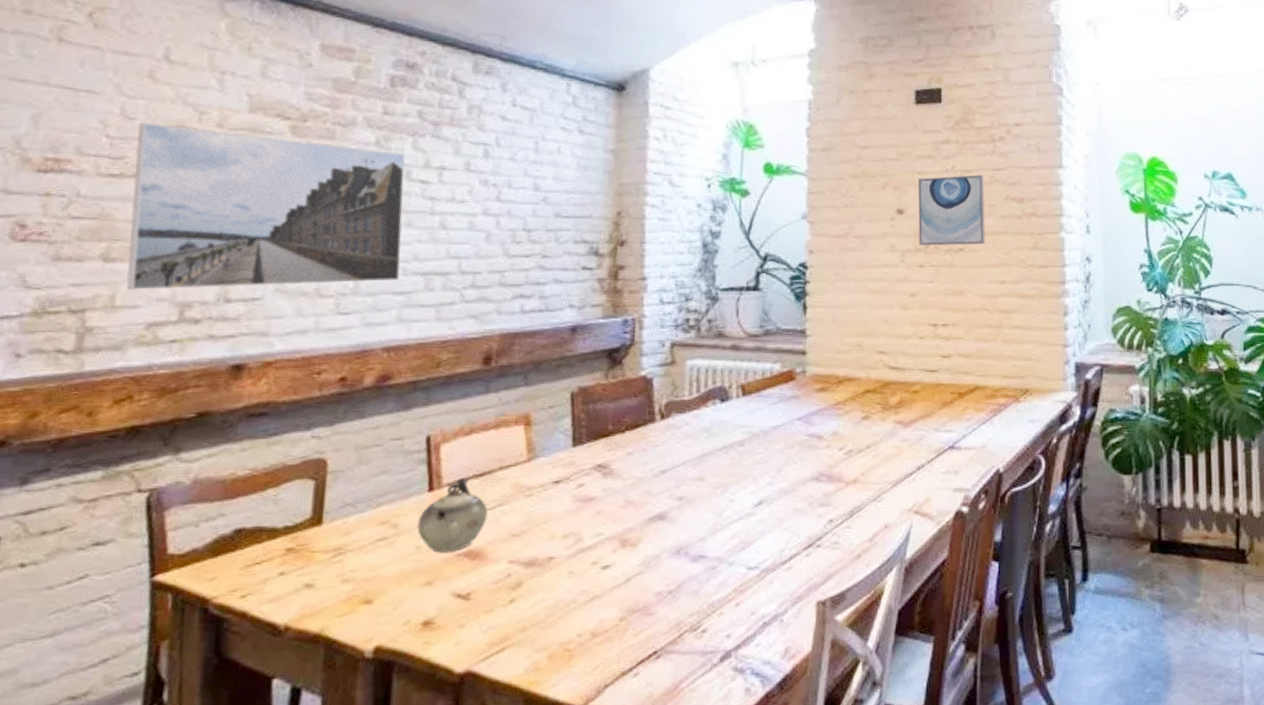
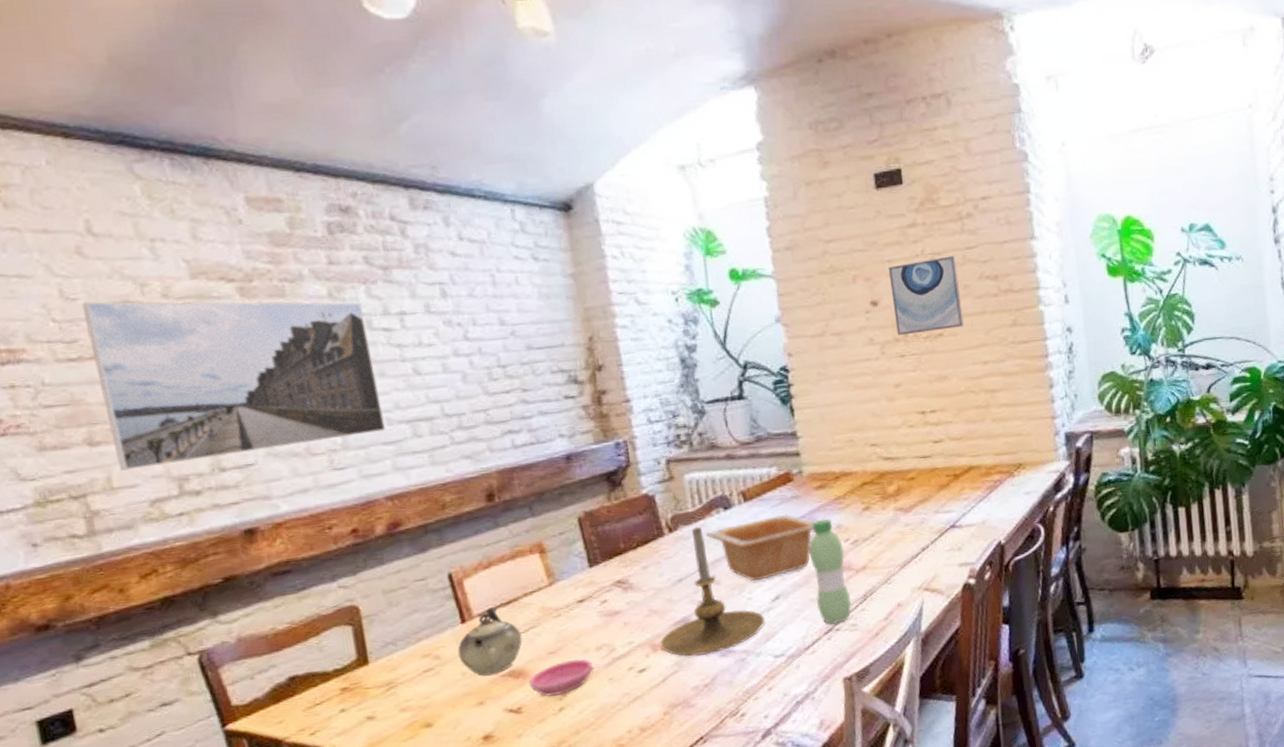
saucer: none [484,546,555,585] -> present [528,659,593,697]
candle holder: none [629,416,744,557] -> present [659,526,765,657]
serving bowl: none [697,415,811,482] -> present [705,514,815,581]
water bottle: none [800,425,837,540] -> present [809,519,851,625]

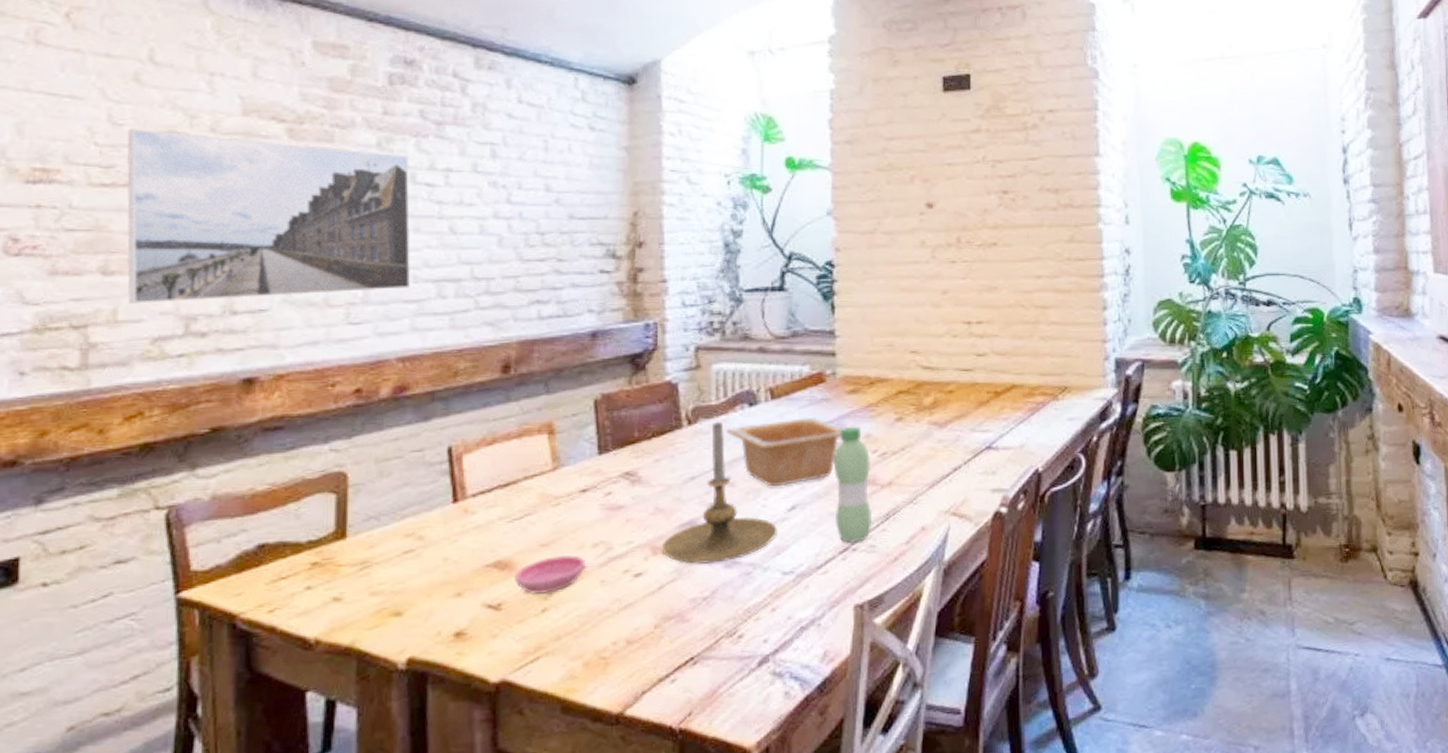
teapot: present [457,607,523,676] -> none [443,488,515,564]
wall art: present [889,255,964,336] -> none [948,165,1019,241]

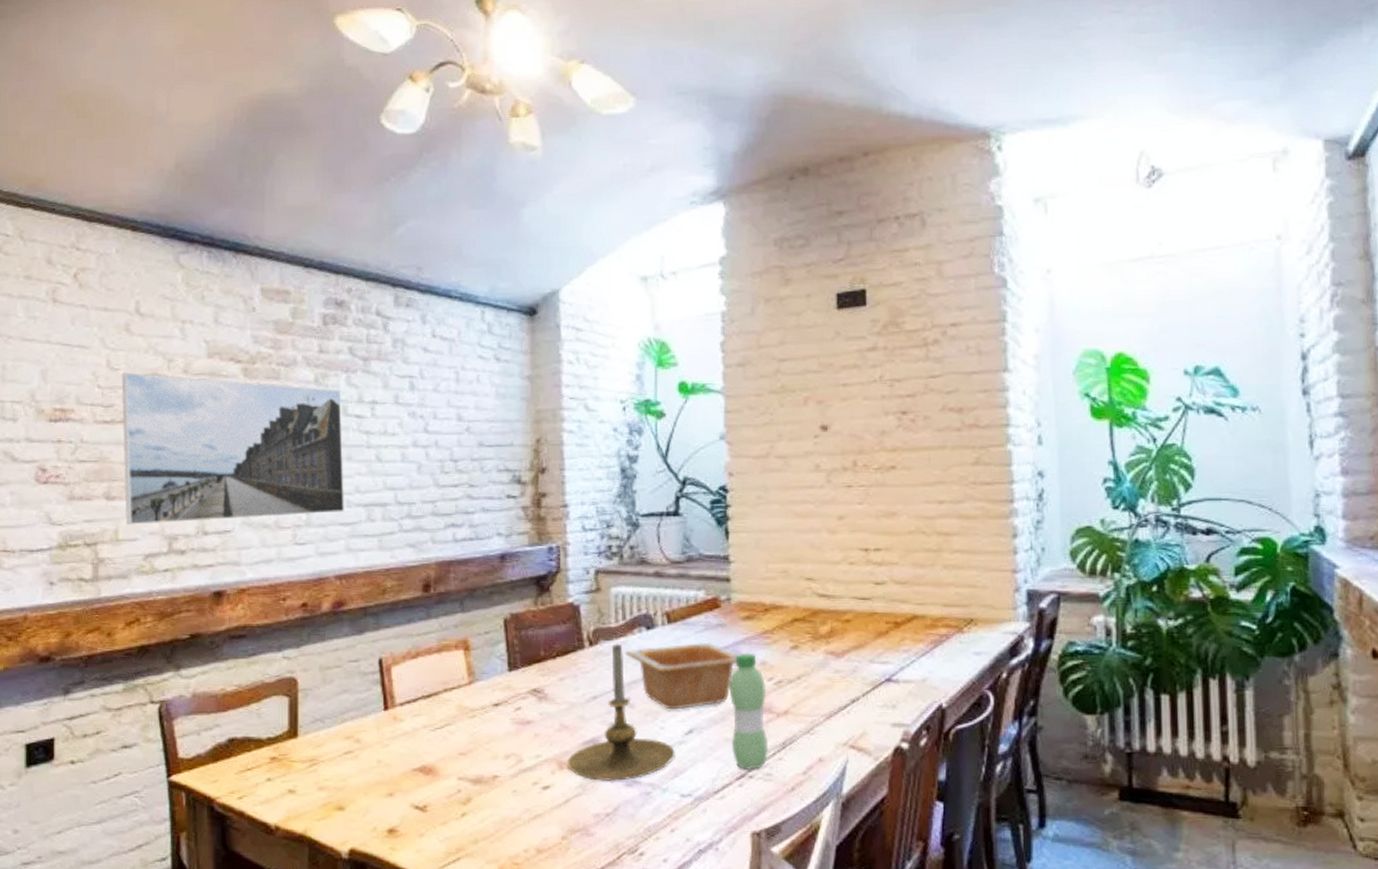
saucer: present [514,555,585,595] -> none [437,765,499,800]

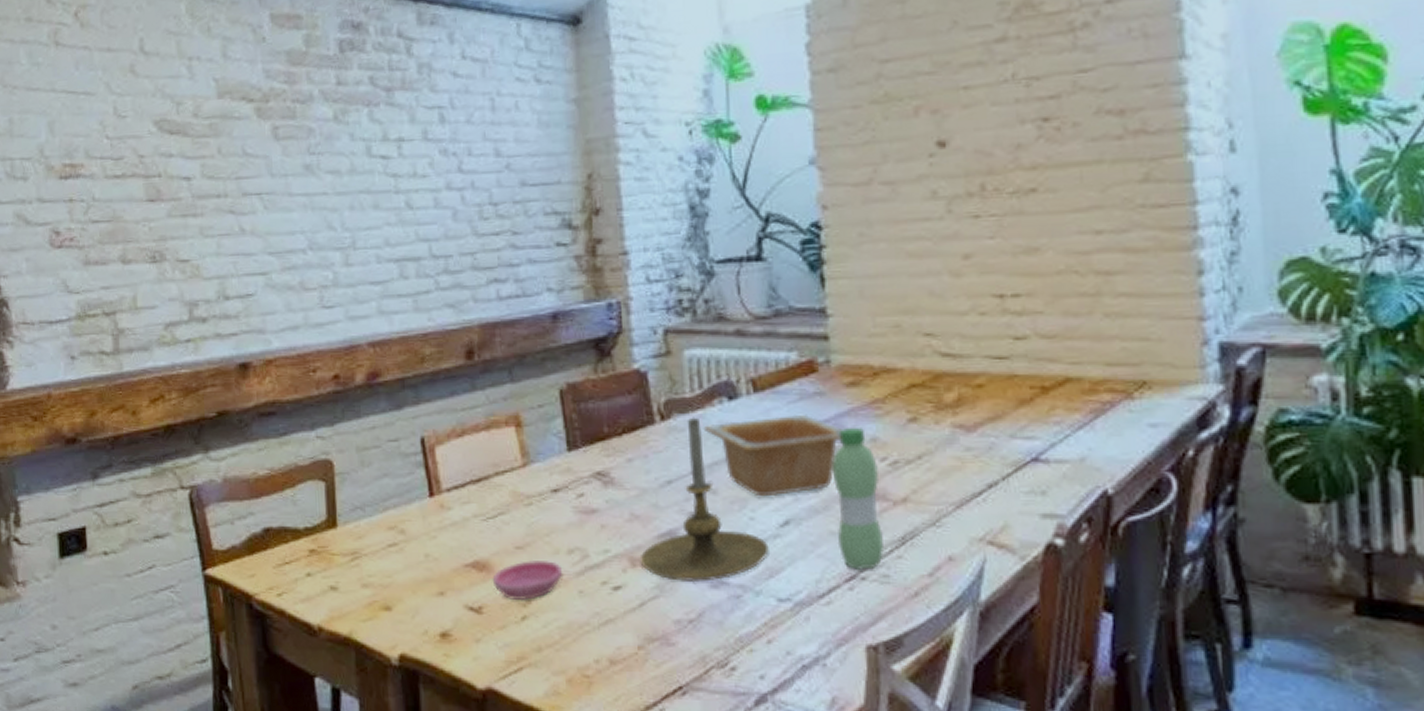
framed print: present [121,372,345,525] -> none [129,119,375,291]
saucer: none [437,765,499,800] -> present [492,561,562,601]

